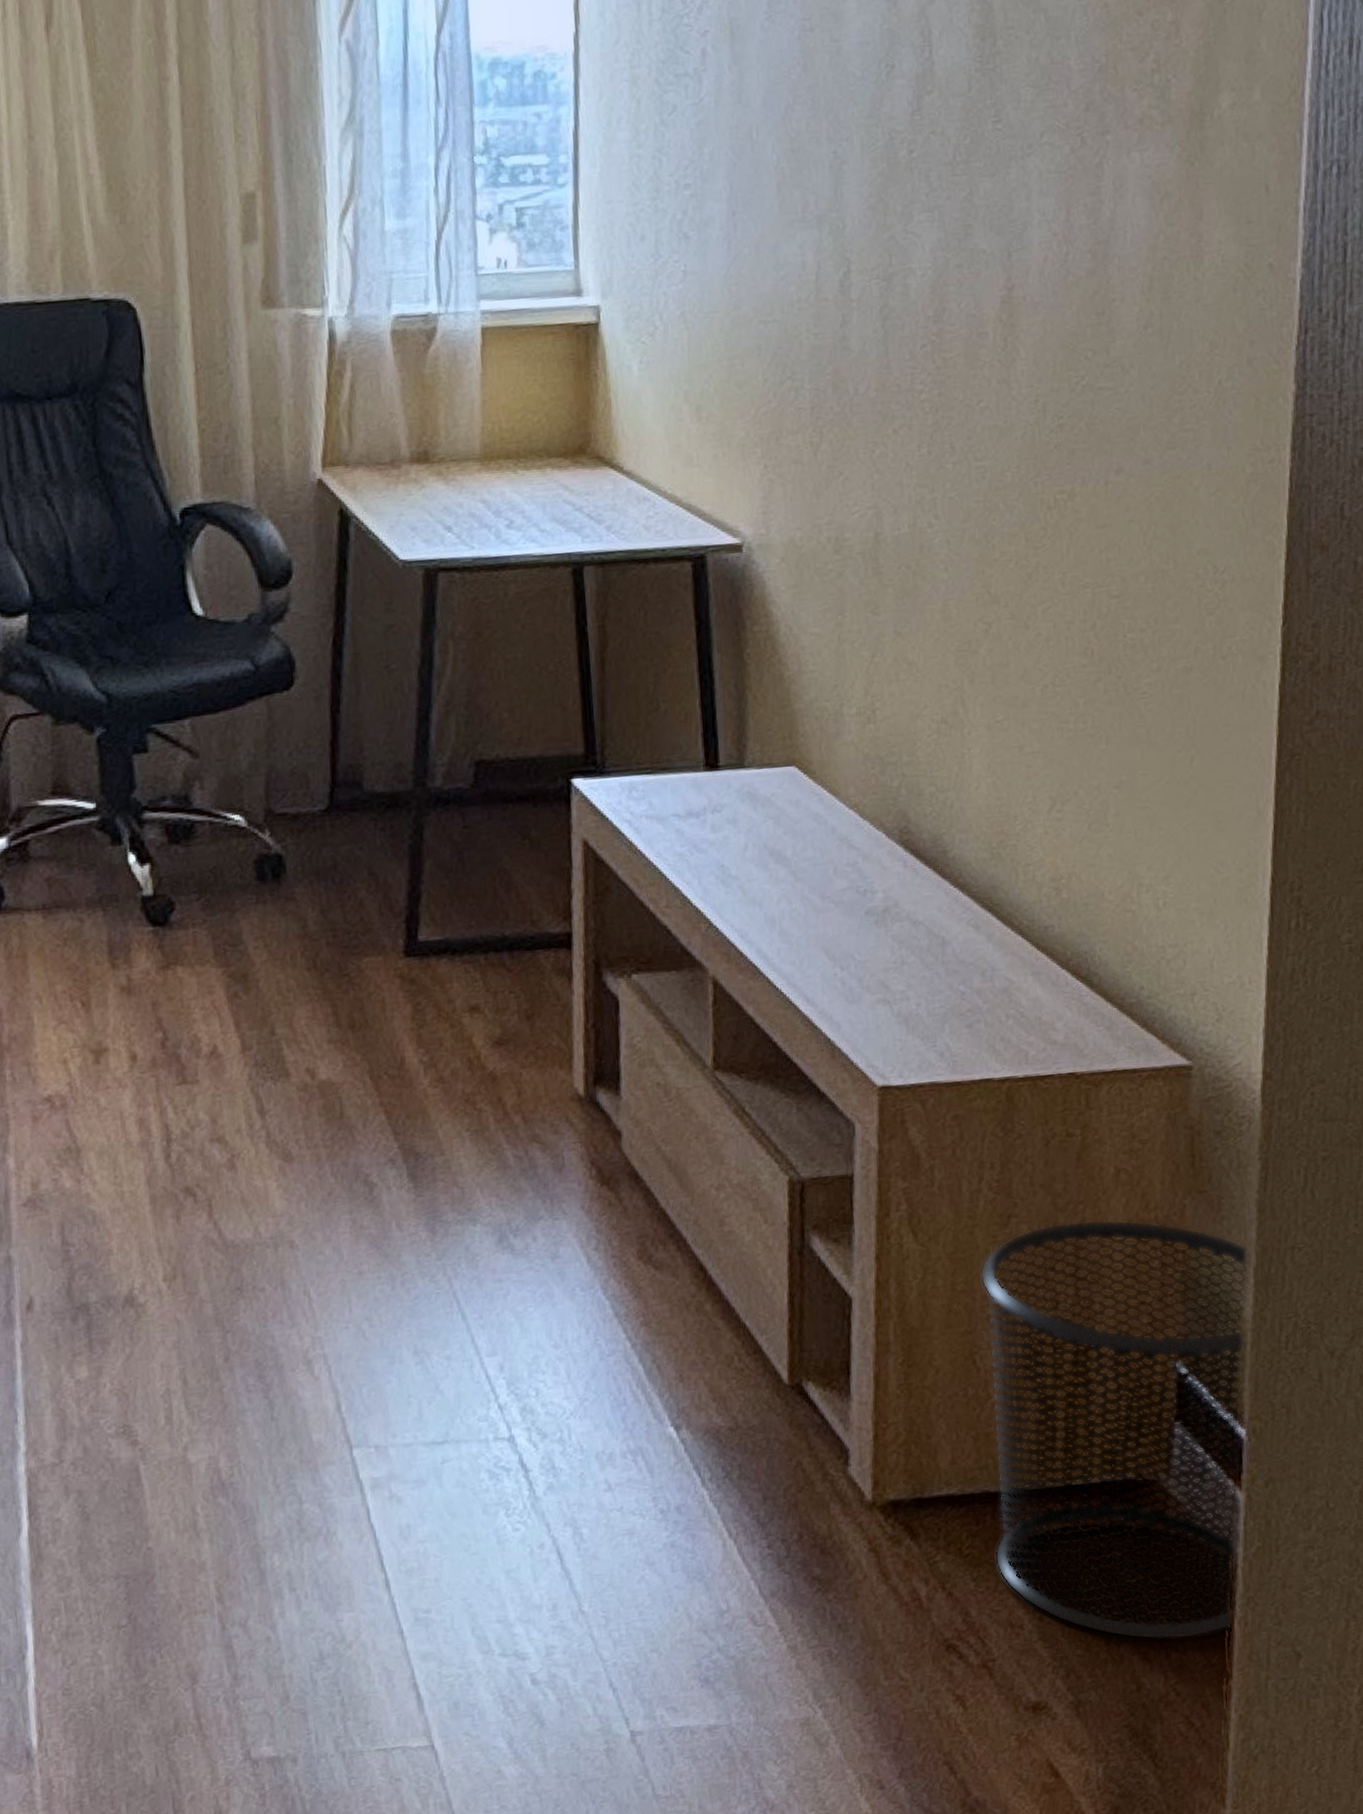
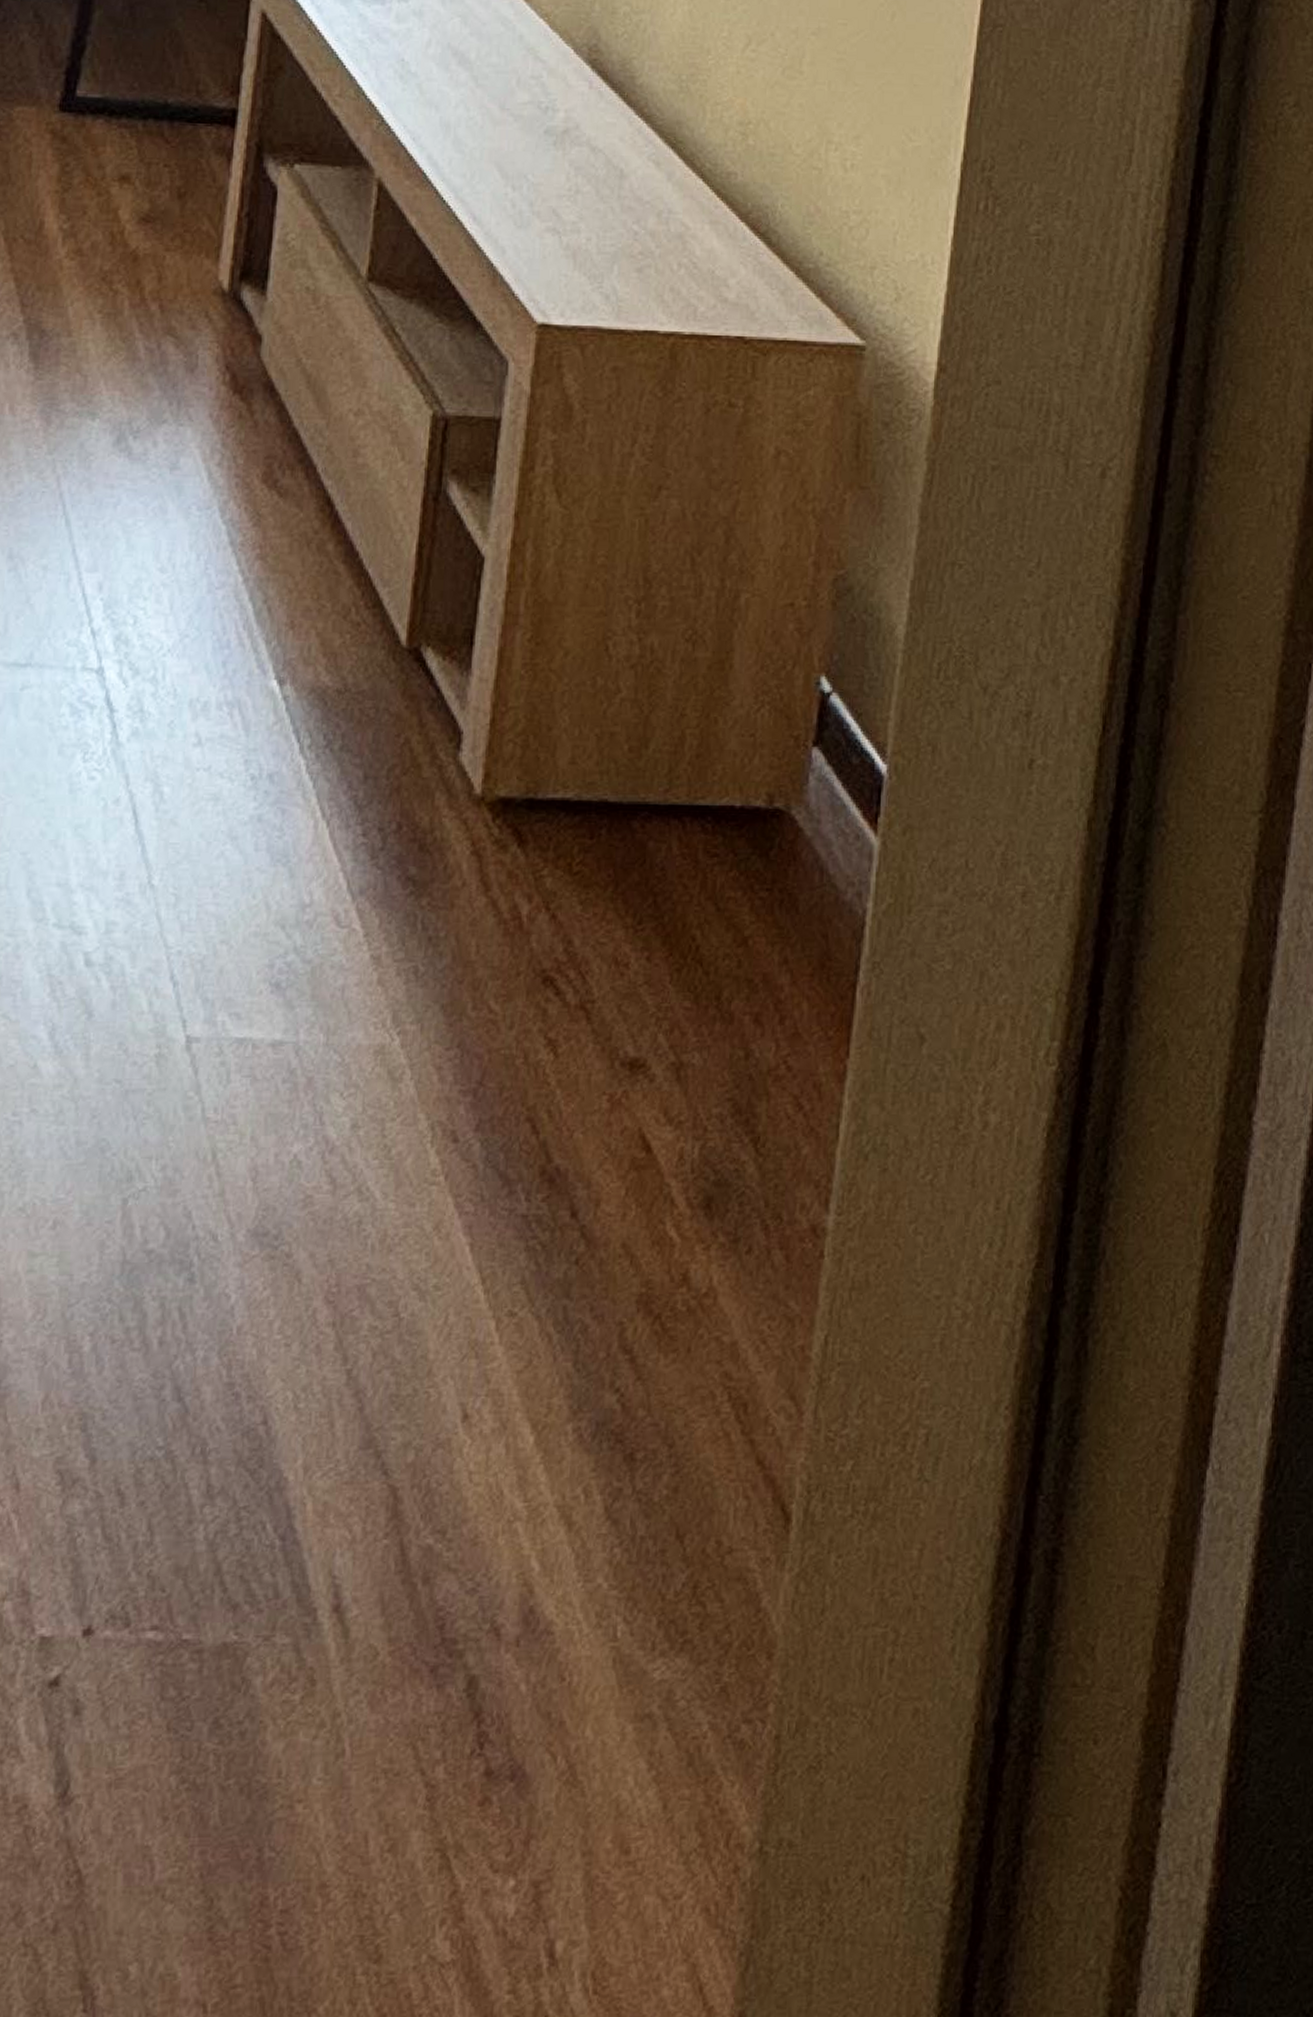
waste bin: present [979,1219,1249,1641] -> none [606,502,906,1003]

